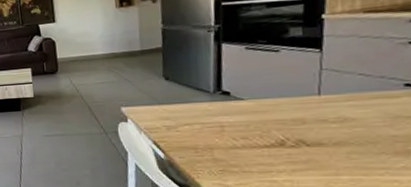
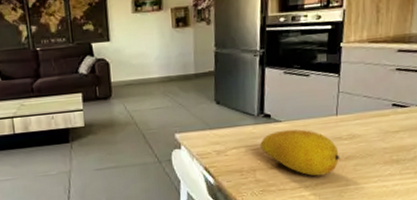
fruit: none [218,108,326,161] -> present [260,129,340,176]

